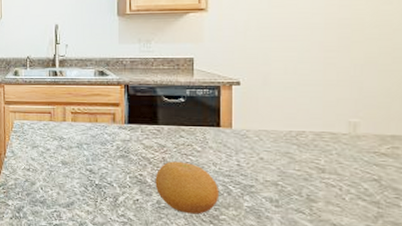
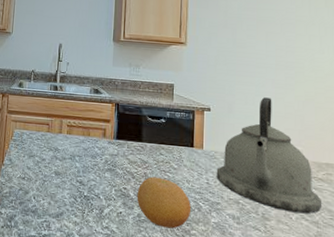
kettle: none [249,64,386,193] -> present [216,97,322,214]

